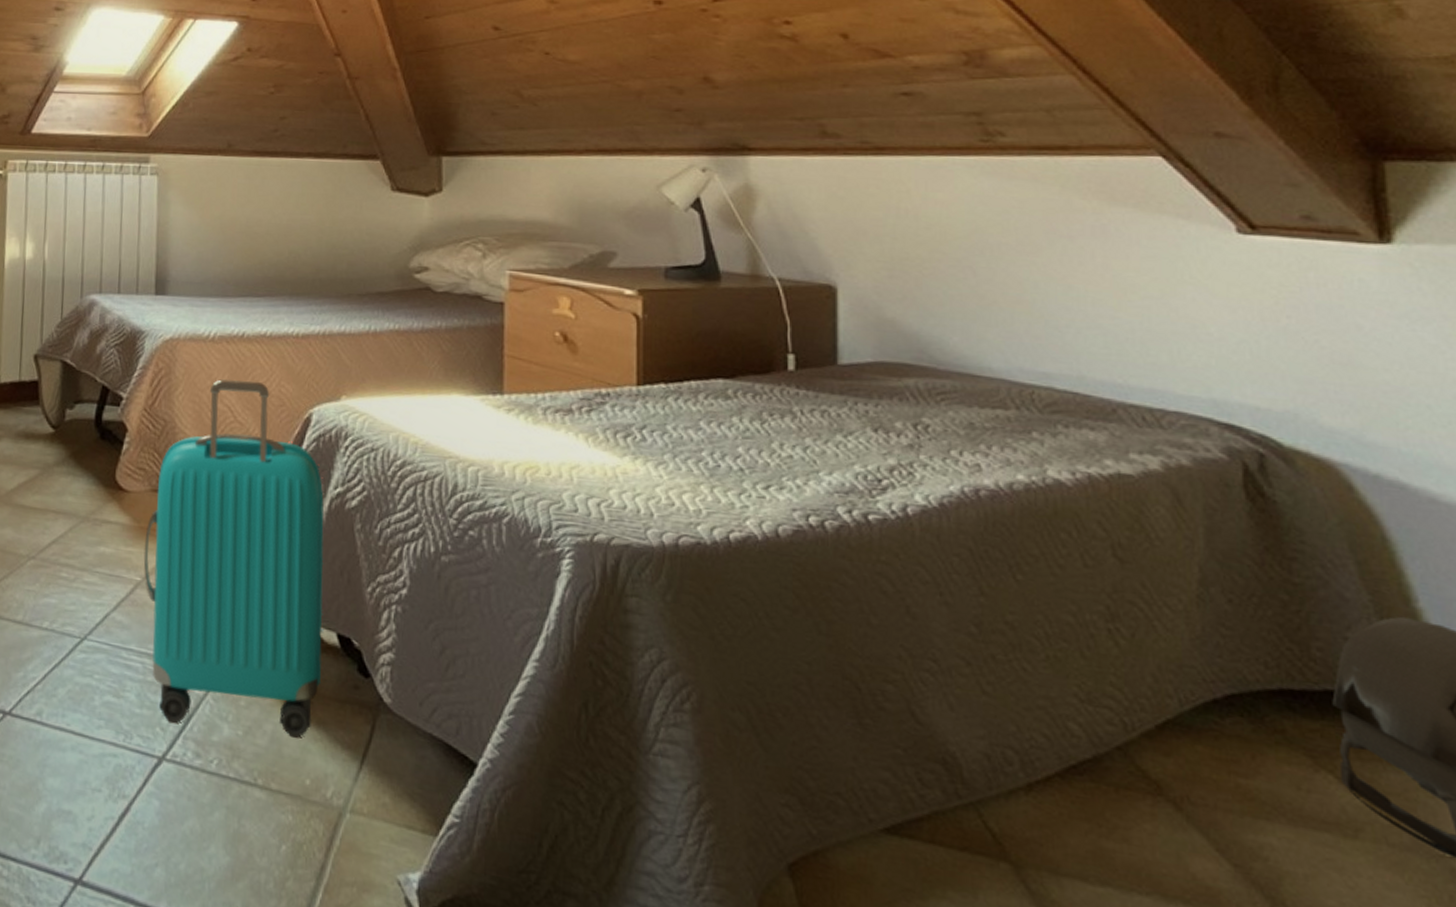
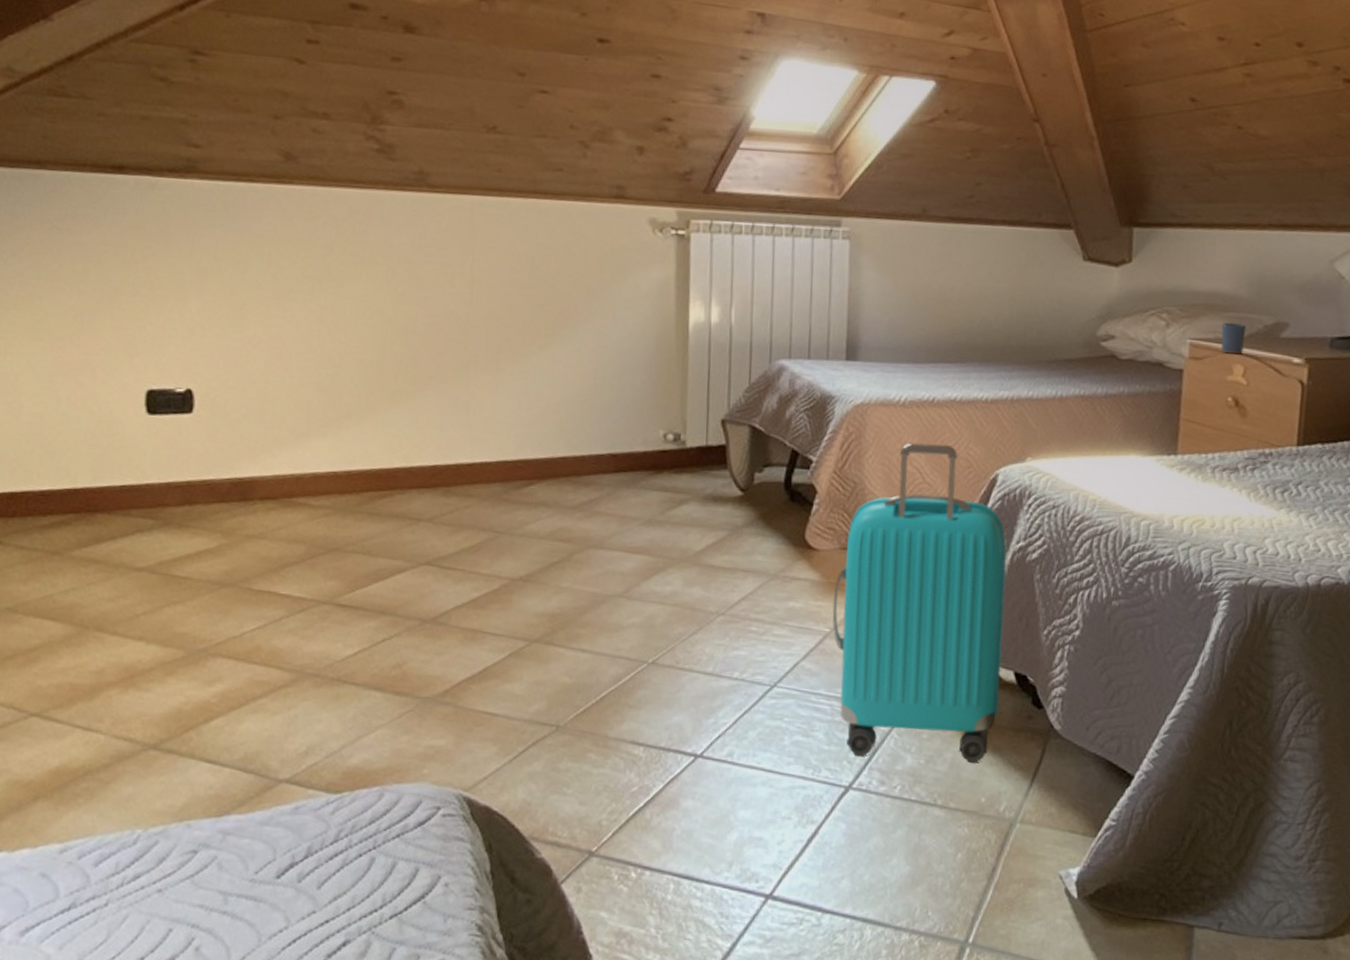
mug: none [542,252,570,286] -> present [1221,322,1247,354]

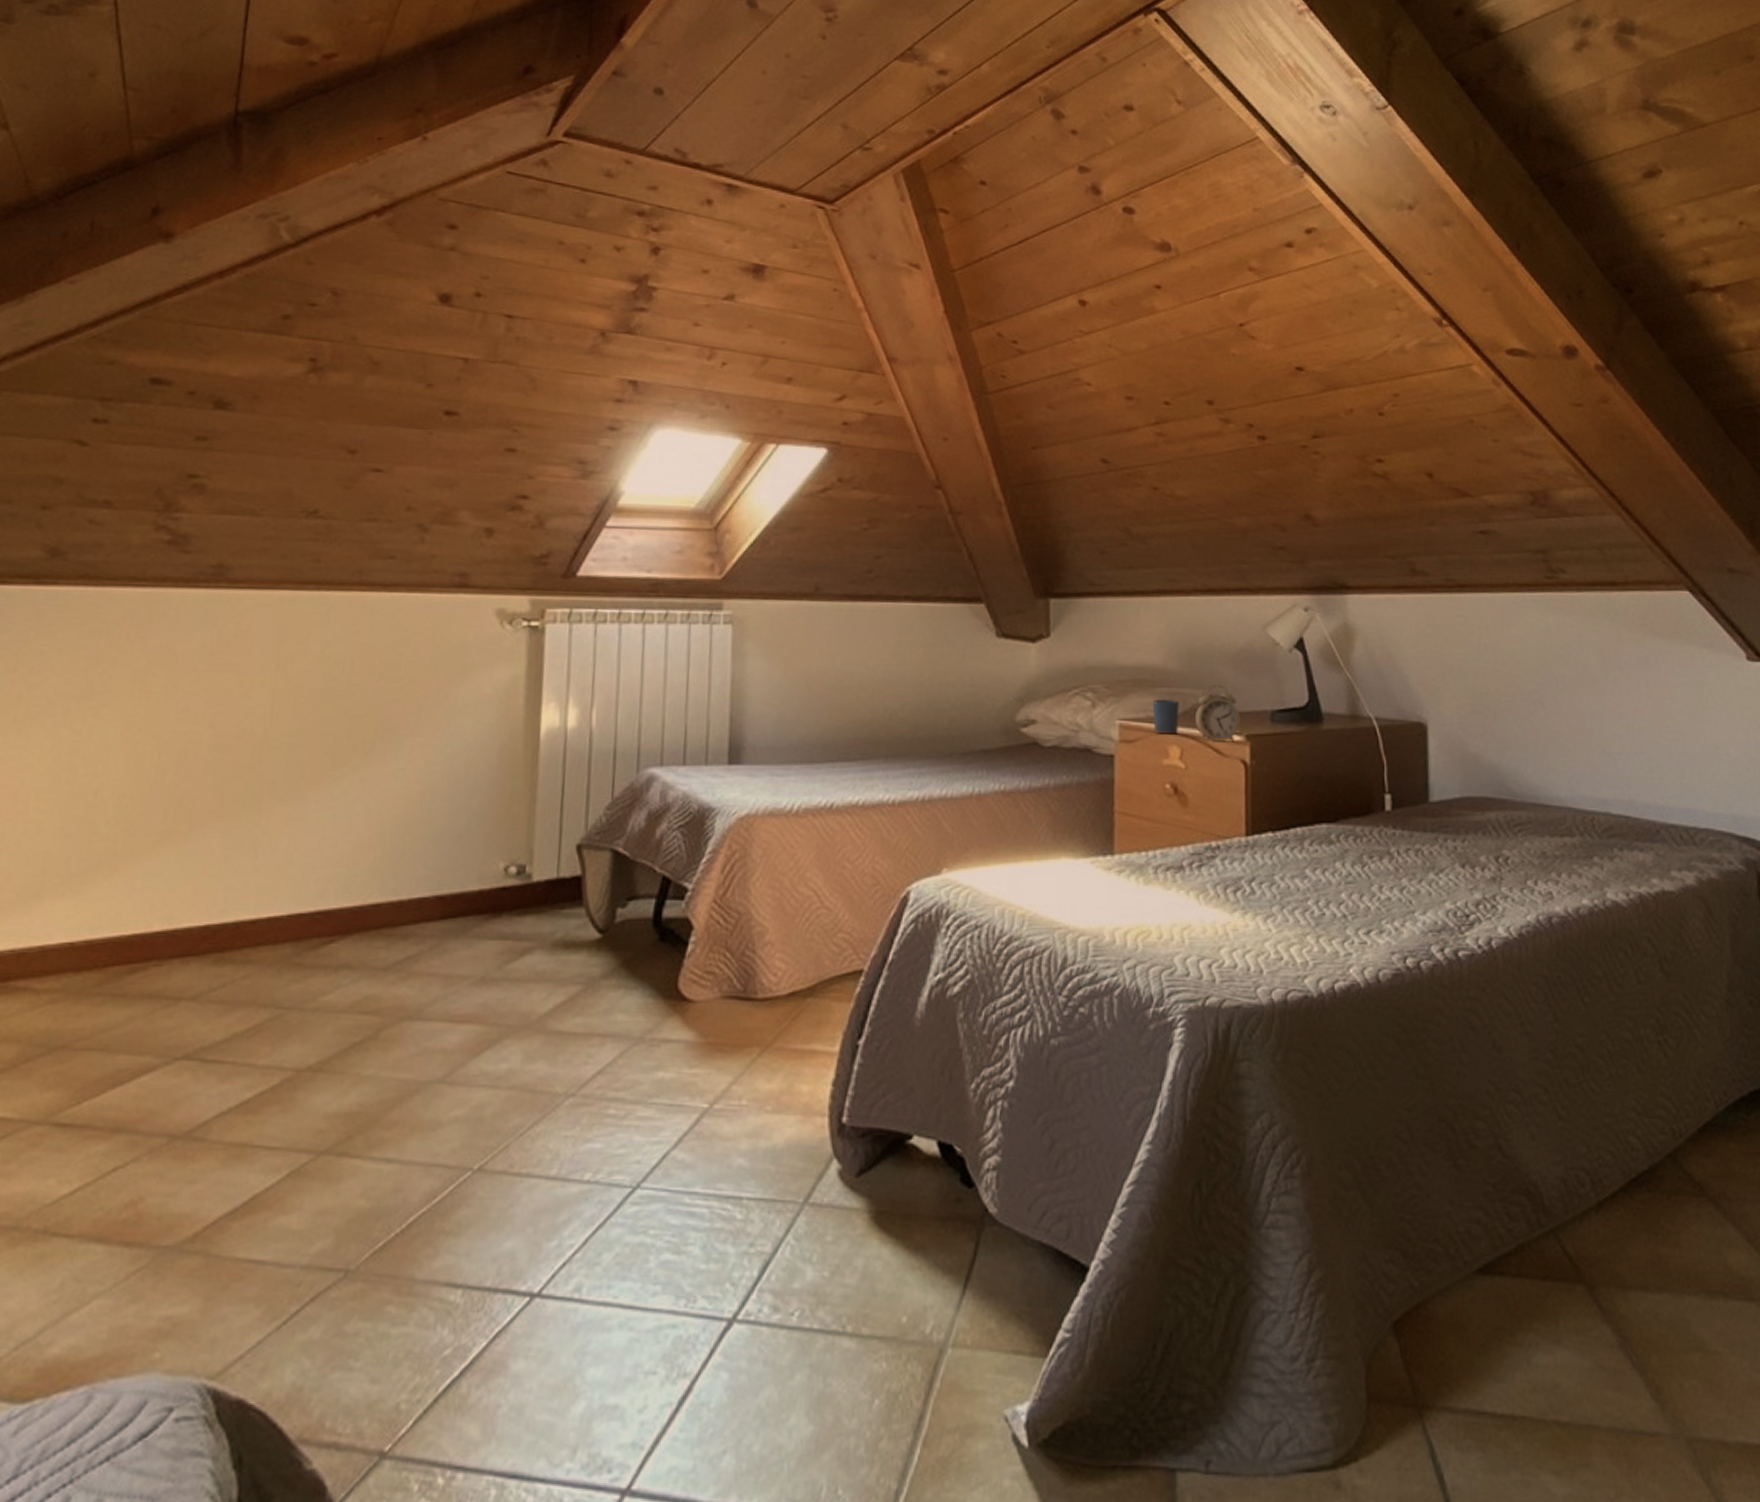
suitcase: present [832,442,1006,763] -> none [711,858,923,1274]
alarm clock: none [1258,312,1302,364] -> present [1194,685,1241,742]

